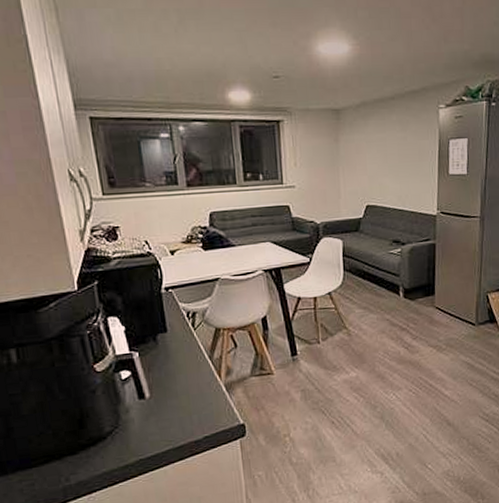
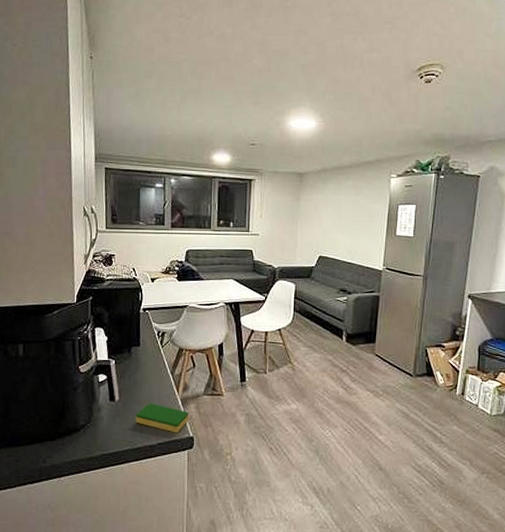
dish sponge: none [172,394,237,423] -> present [135,403,189,433]

